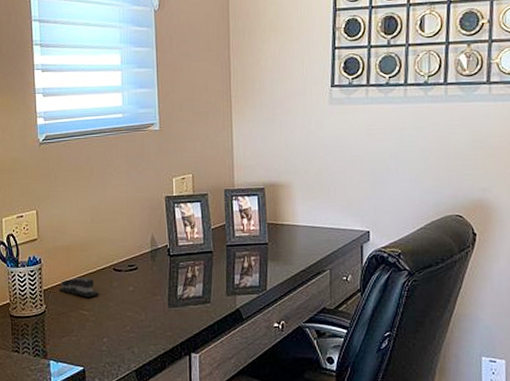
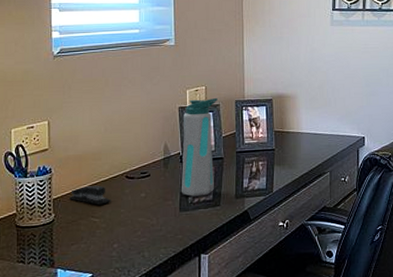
water bottle: none [169,186,206,292] -> present [180,97,218,197]

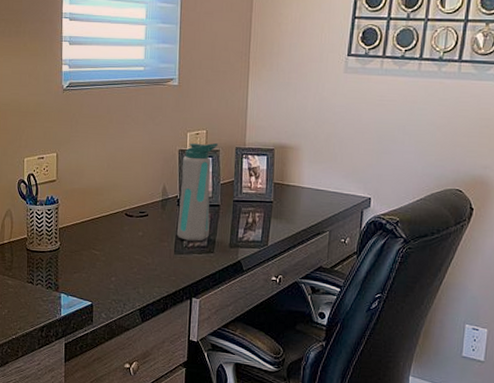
stapler: present [69,186,111,205] -> none [73,219,111,239]

